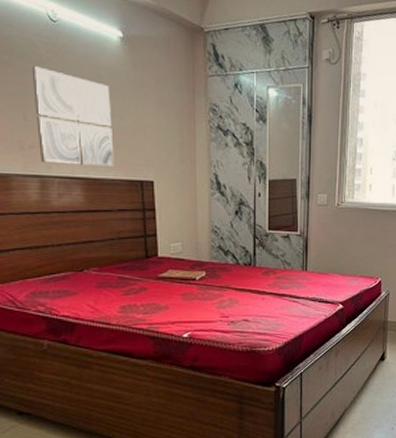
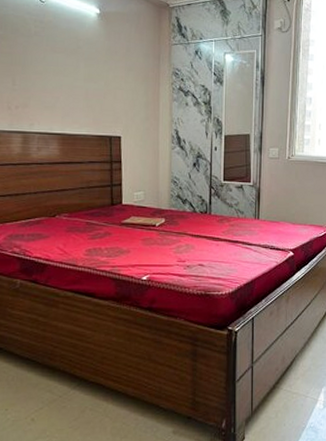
wall art: present [31,66,114,168] -> none [21,39,88,125]

